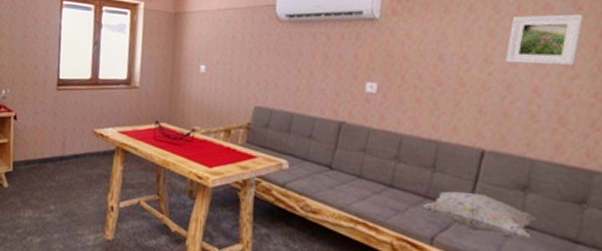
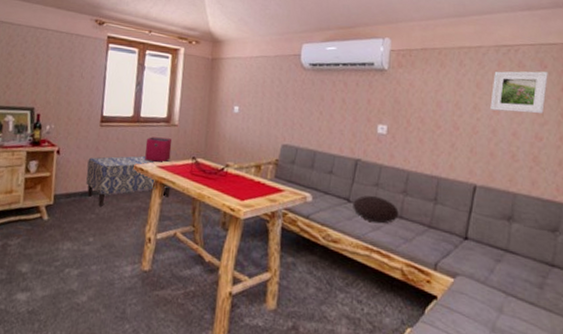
bench: none [44,120,133,174] -> present [86,156,171,206]
storage bin: none [105,100,134,127] -> present [145,137,173,162]
cushion: none [335,162,389,194] -> present [353,195,399,224]
decorative pillow: present [424,191,536,239] -> none [428,221,520,263]

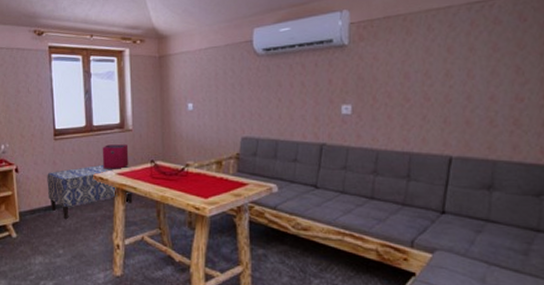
cushion: present [353,195,399,224] -> none [321,180,370,207]
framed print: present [490,71,548,114] -> none [464,25,529,75]

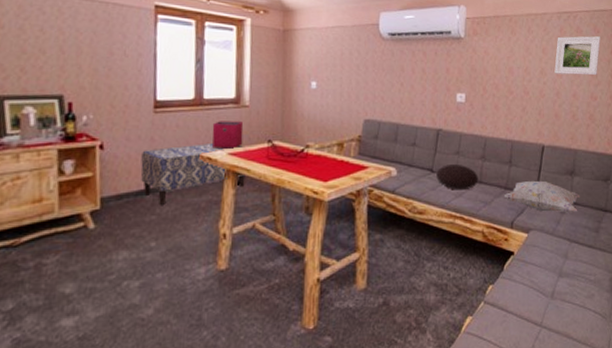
cushion: none [321,180,370,207] -> present [436,165,478,191]
decorative pillow: none [402,196,502,233] -> present [505,180,580,213]
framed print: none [464,25,529,75] -> present [554,36,601,76]

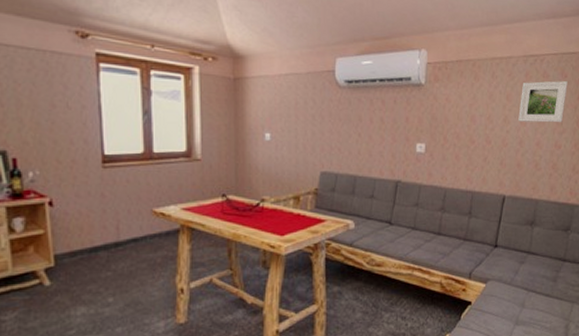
bench: present [140,144,246,205] -> none [93,199,201,261]
storage bin: present [212,121,244,149] -> none [164,175,196,204]
cushion: present [436,165,478,191] -> none [395,217,437,243]
decorative pillow: present [505,180,580,213] -> none [463,231,539,263]

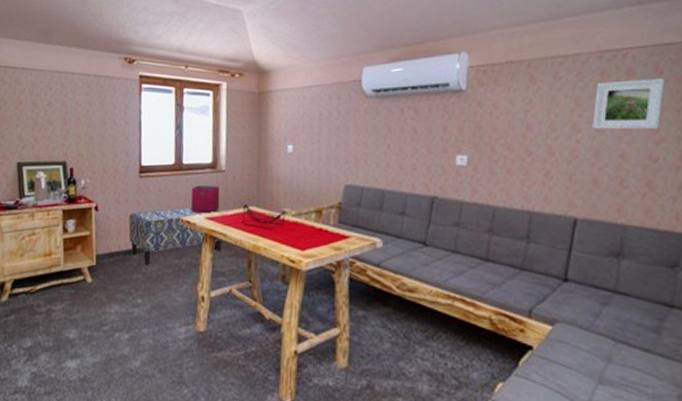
bench: none [93,199,201,261] -> present [128,207,222,265]
storage bin: none [164,175,196,204] -> present [190,185,220,213]

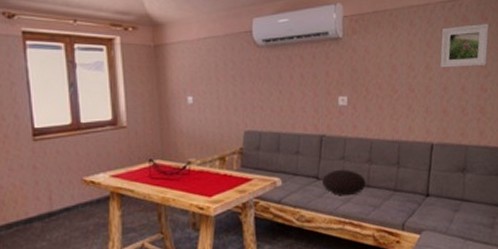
bench: present [128,207,222,265] -> none [26,167,130,231]
storage bin: present [190,185,220,213] -> none [92,143,124,172]
cushion: none [430,237,484,269] -> present [322,170,366,196]

